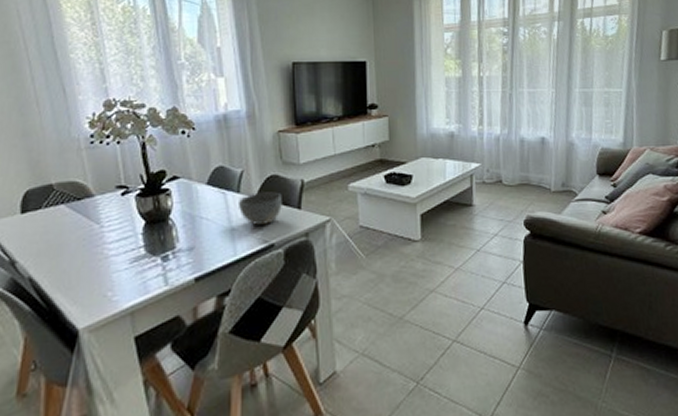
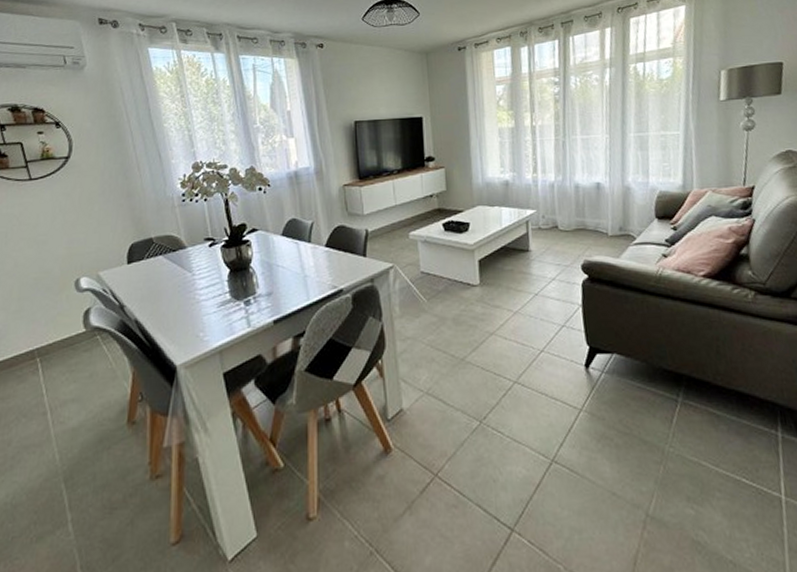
bowl: present [237,192,282,225] -> none [309,241,349,272]

